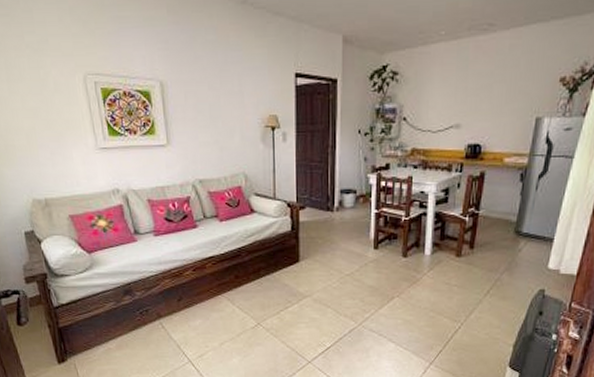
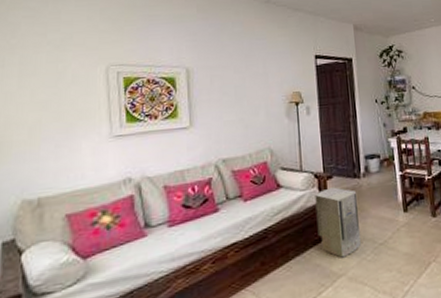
air purifier: none [287,218,329,282] -> present [315,187,361,258]

